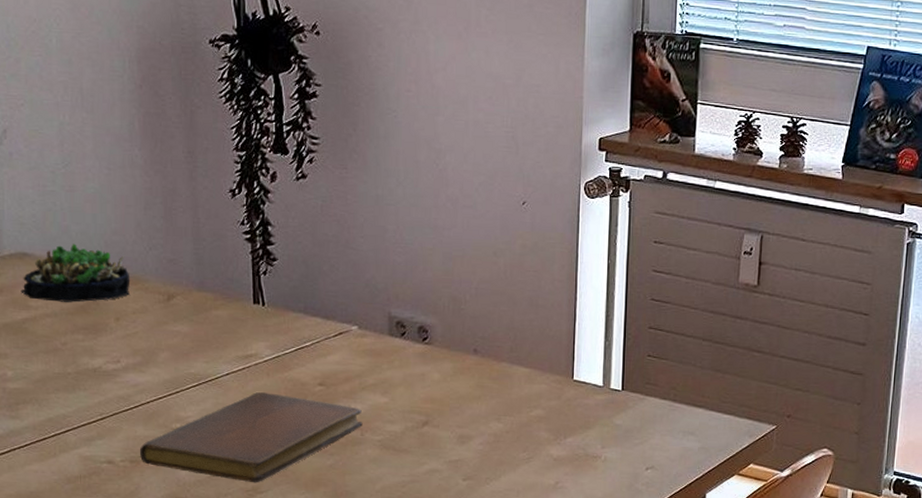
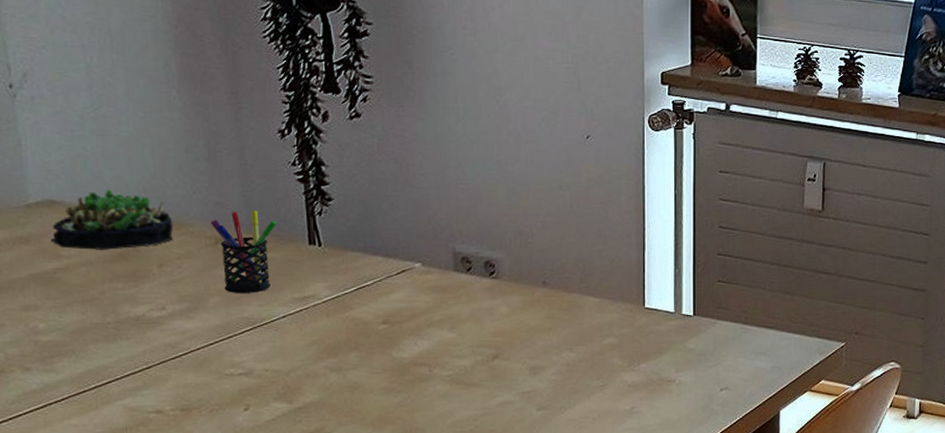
notebook: present [140,392,363,483] -> none [191,333,431,425]
pen holder: none [164,268,225,350] -> present [211,211,277,293]

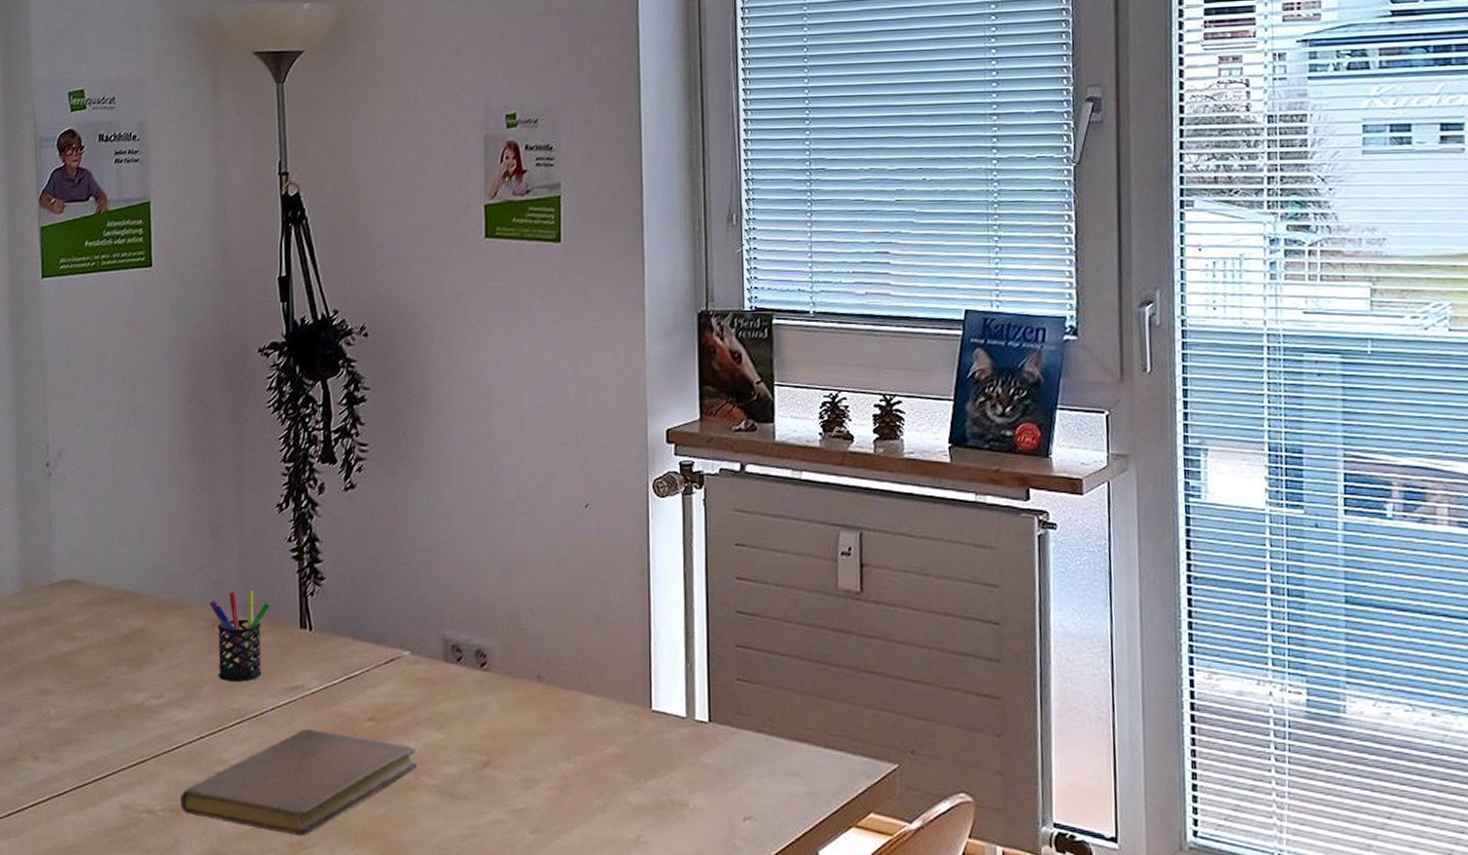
succulent plant: present [50,189,174,250] -> none [67,568,176,632]
notebook: none [191,333,431,425] -> present [181,729,417,837]

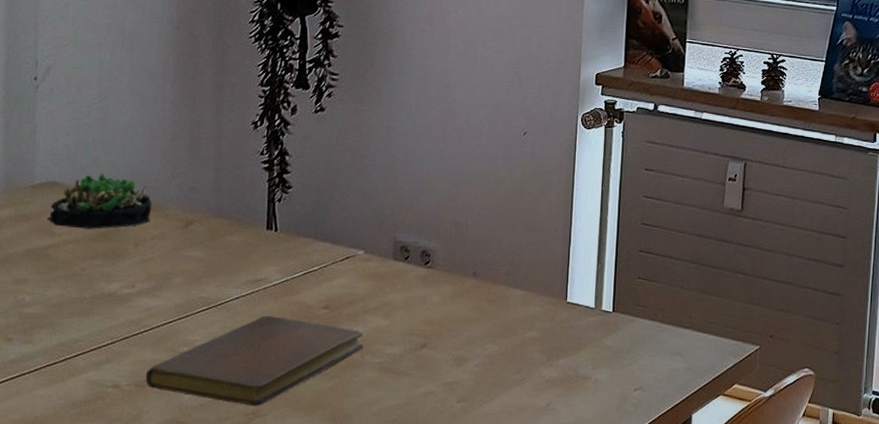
succulent plant: none [67,568,176,632] -> present [47,173,152,229]
pen holder: present [210,591,271,681] -> none [184,196,241,274]

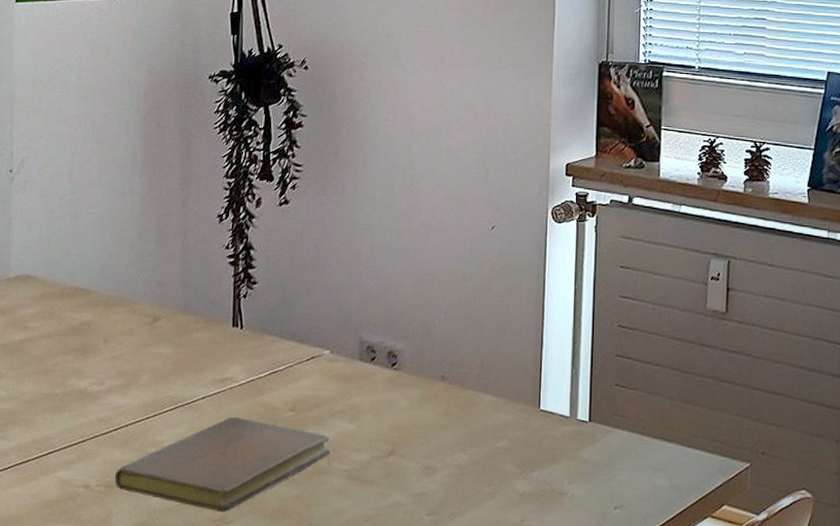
succulent plant: present [47,173,152,229] -> none [21,266,121,324]

